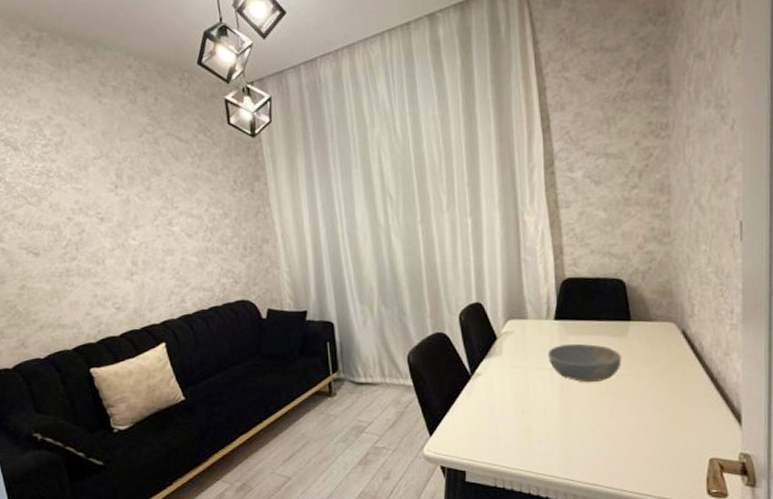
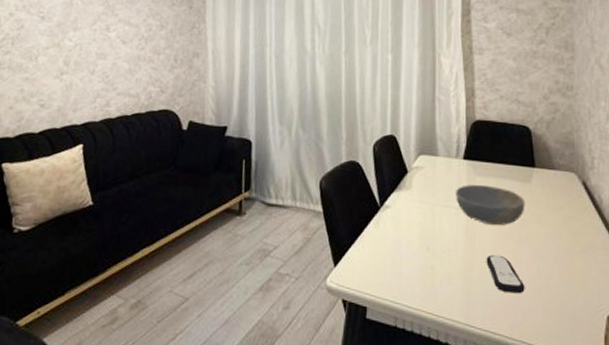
remote control: none [583,411,624,446] -> present [486,254,525,294]

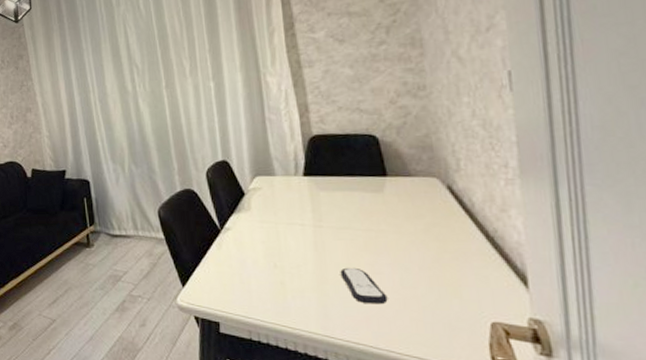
bowl: present [456,184,525,226] -> none [299,199,380,239]

